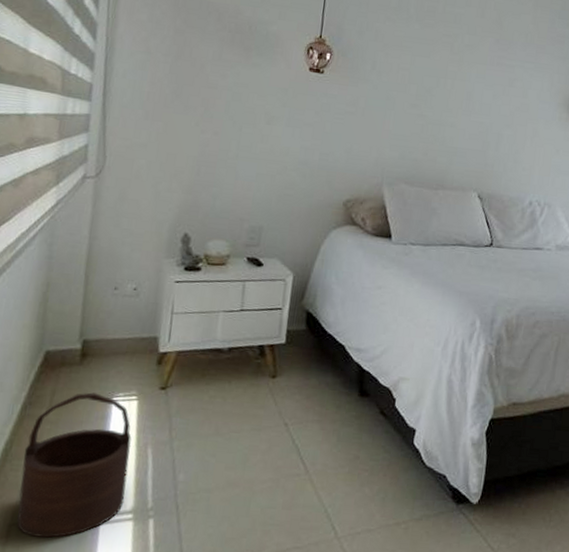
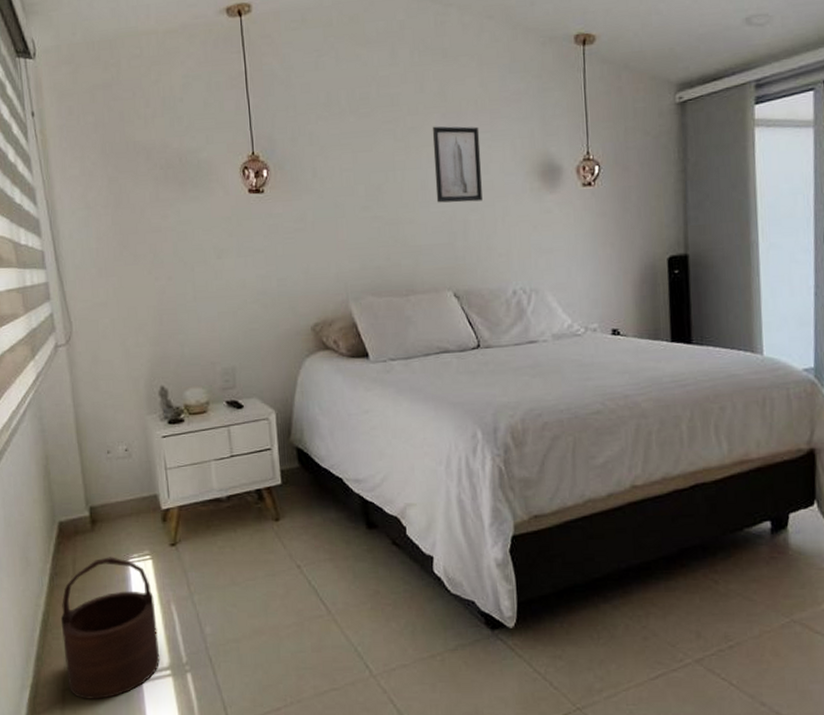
wall art: none [478,48,526,120] -> present [432,126,483,203]

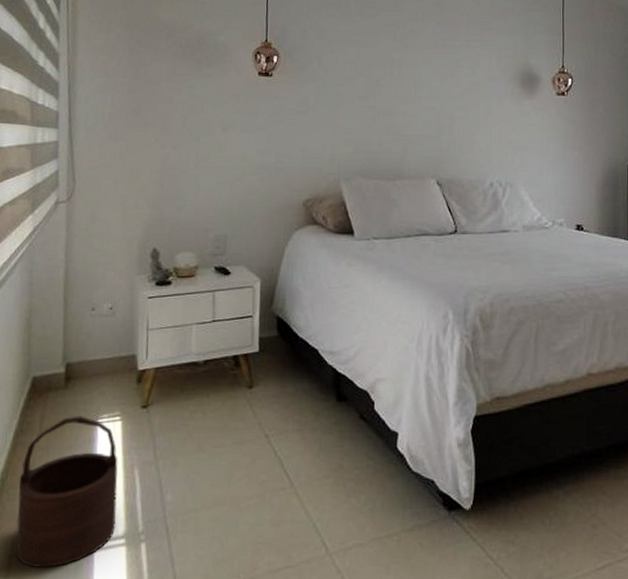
wall art: present [432,126,483,203] -> none [427,32,470,100]

